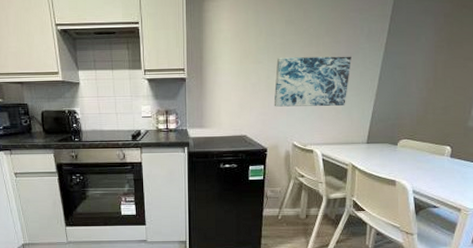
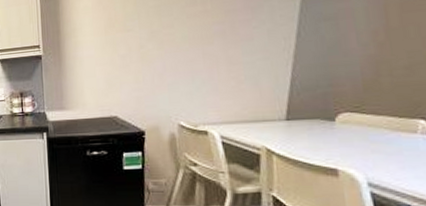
wall art: present [274,56,351,107] -> none [150,11,254,81]

